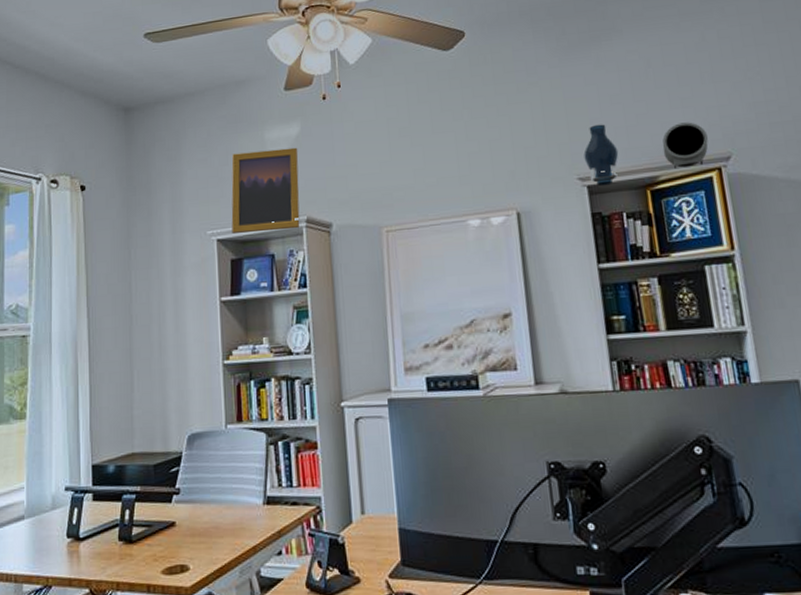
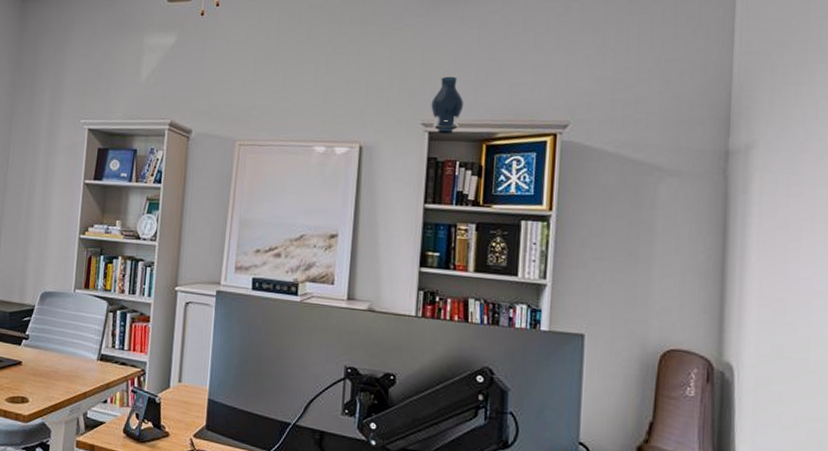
picture frame: present [231,147,300,234] -> none [102,53,172,130]
clock: present [662,122,709,170] -> none [505,86,550,129]

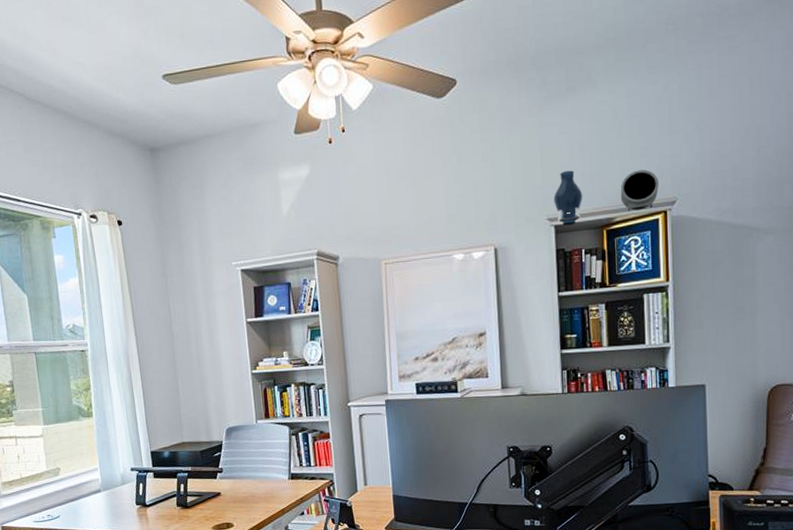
clock: none [505,86,550,129] -> present [620,169,659,212]

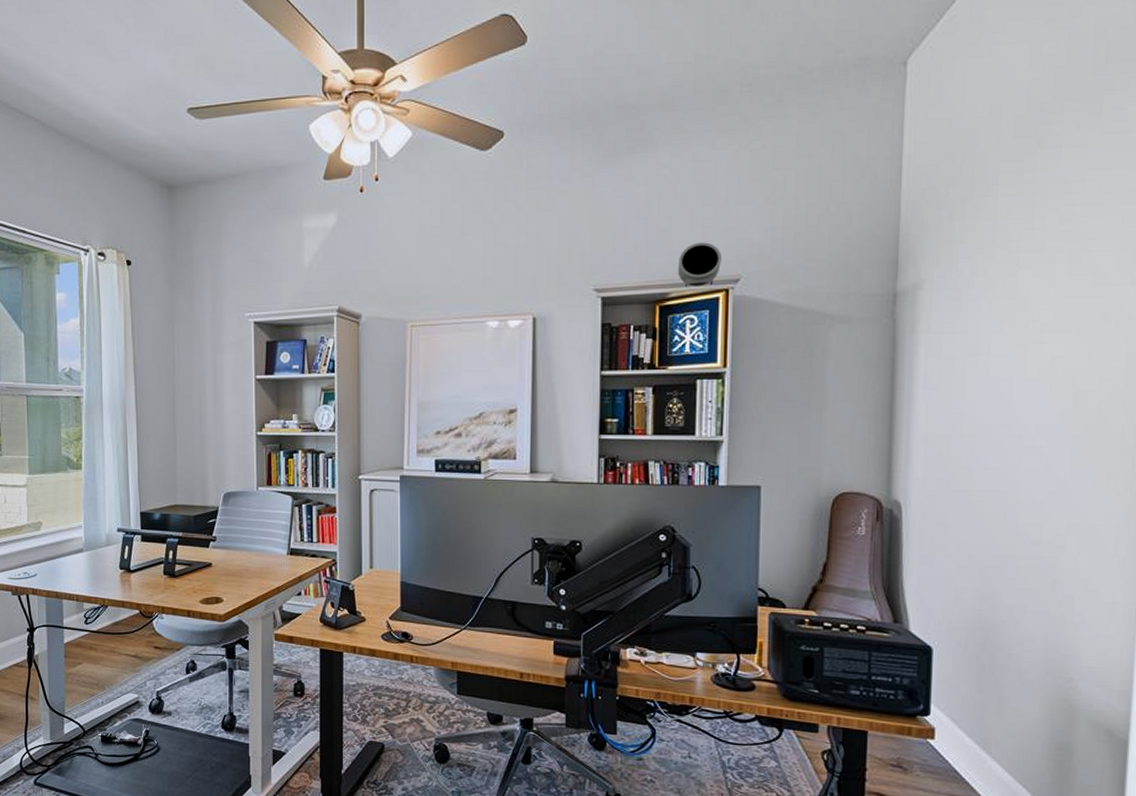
vase: present [554,170,583,226] -> none [603,238,636,299]

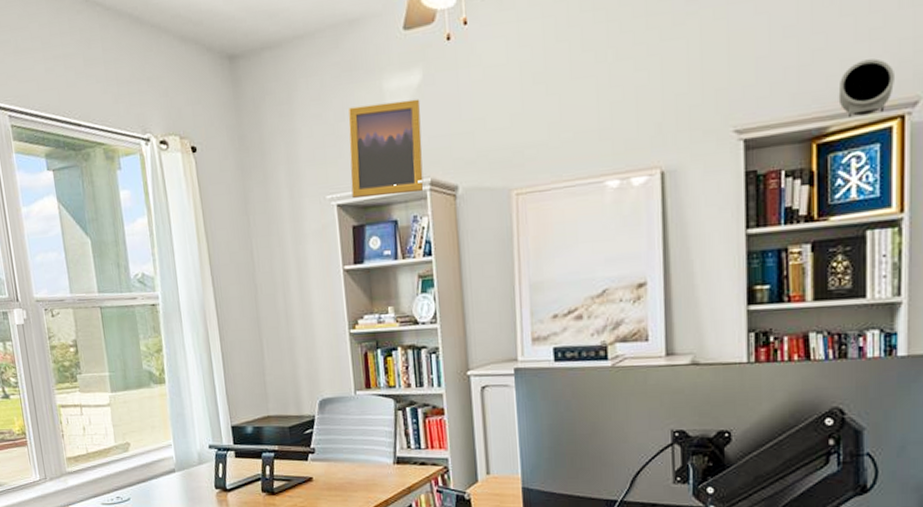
picture frame: none [268,238,334,318] -> present [348,99,424,199]

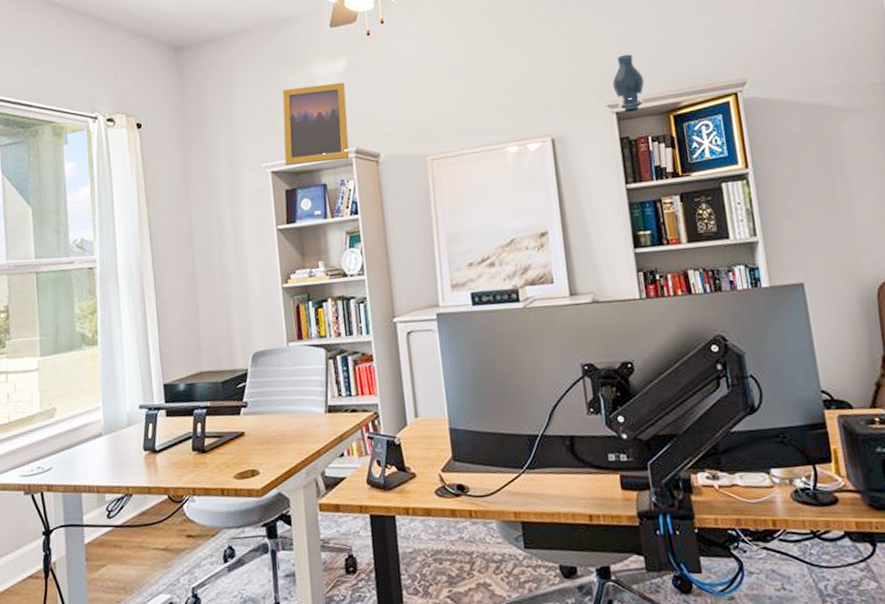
vase: none [744,63,785,140] -> present [612,54,645,113]
clock: present [838,58,894,119] -> none [684,50,726,96]

